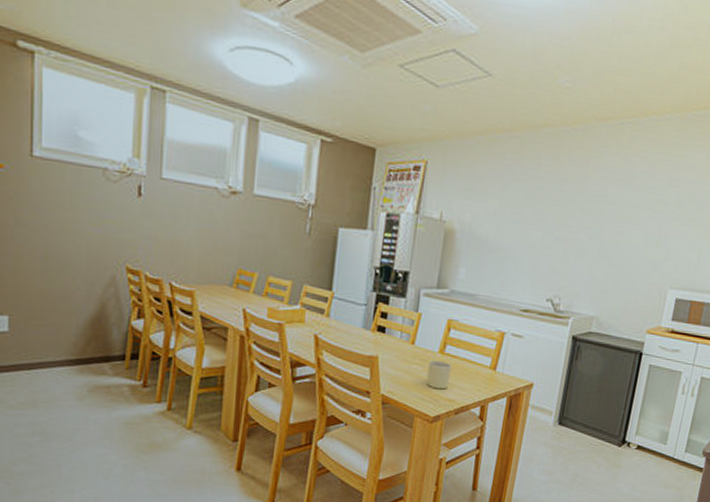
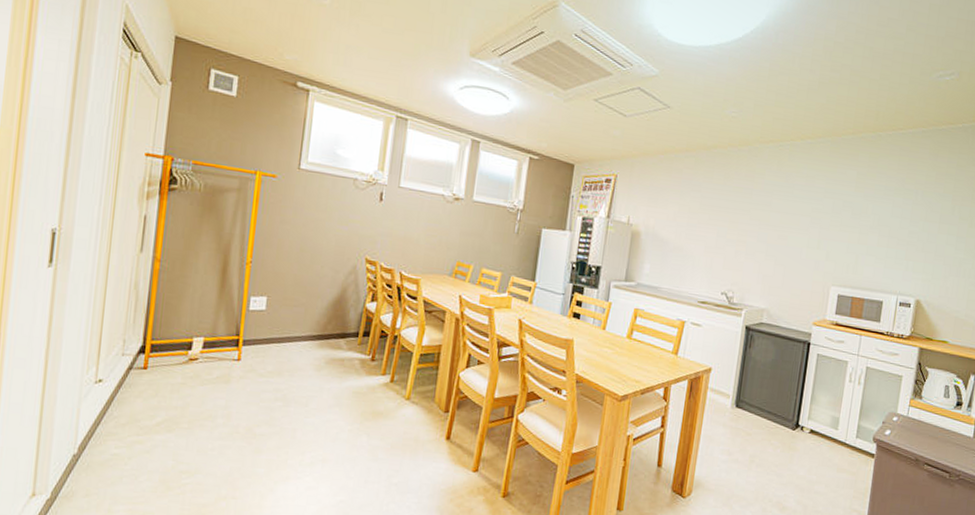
mug: present [426,360,452,390] -> none [615,344,638,371]

